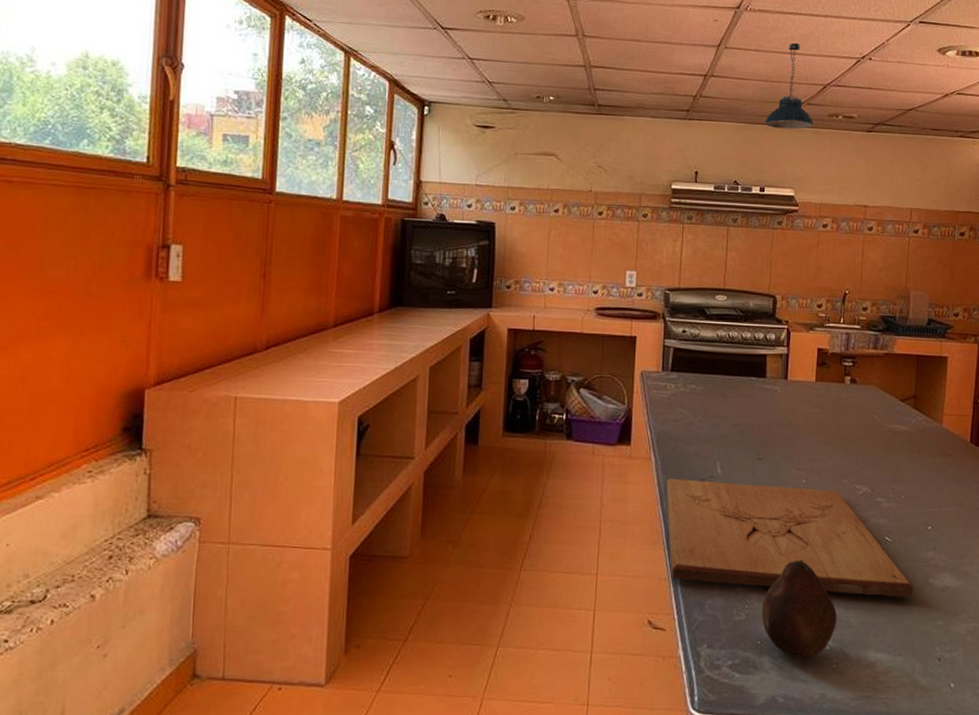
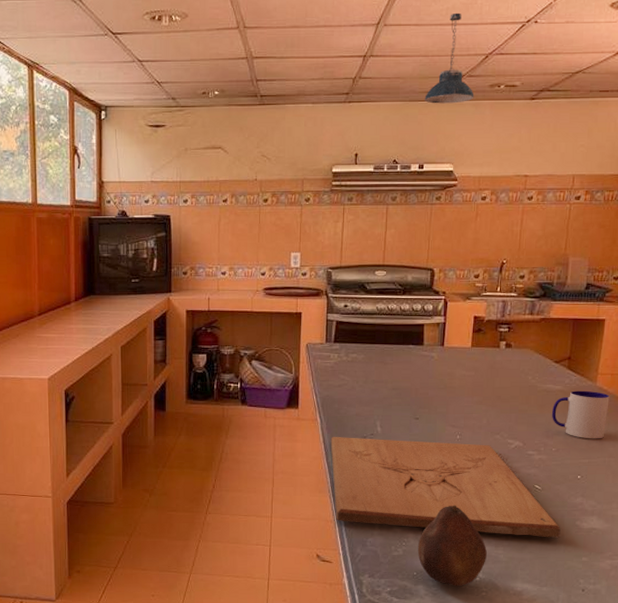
mug: none [900,432,956,486] -> present [552,390,610,439]

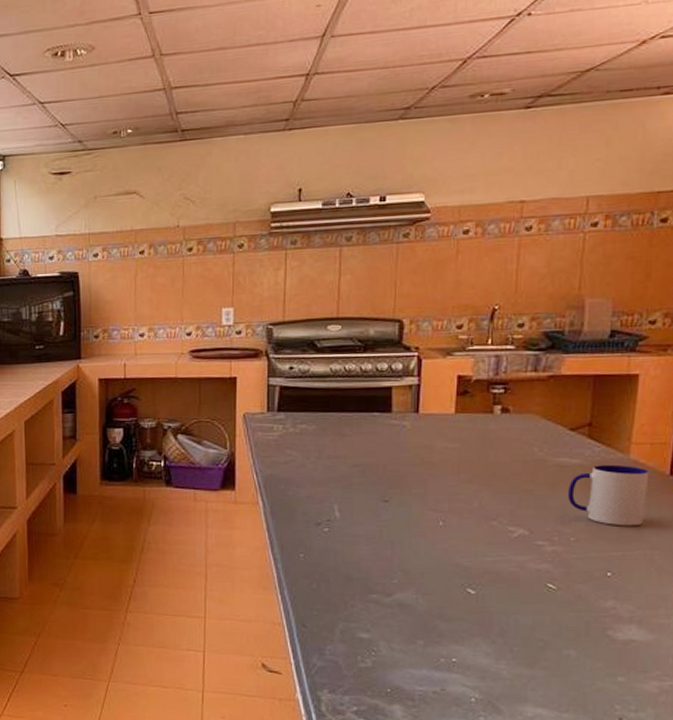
cutting board: present [330,436,561,538] -> none [276,522,586,651]
fruit: present [417,505,487,587] -> none [391,607,484,709]
pendant light: present [424,12,474,104] -> none [385,12,450,124]

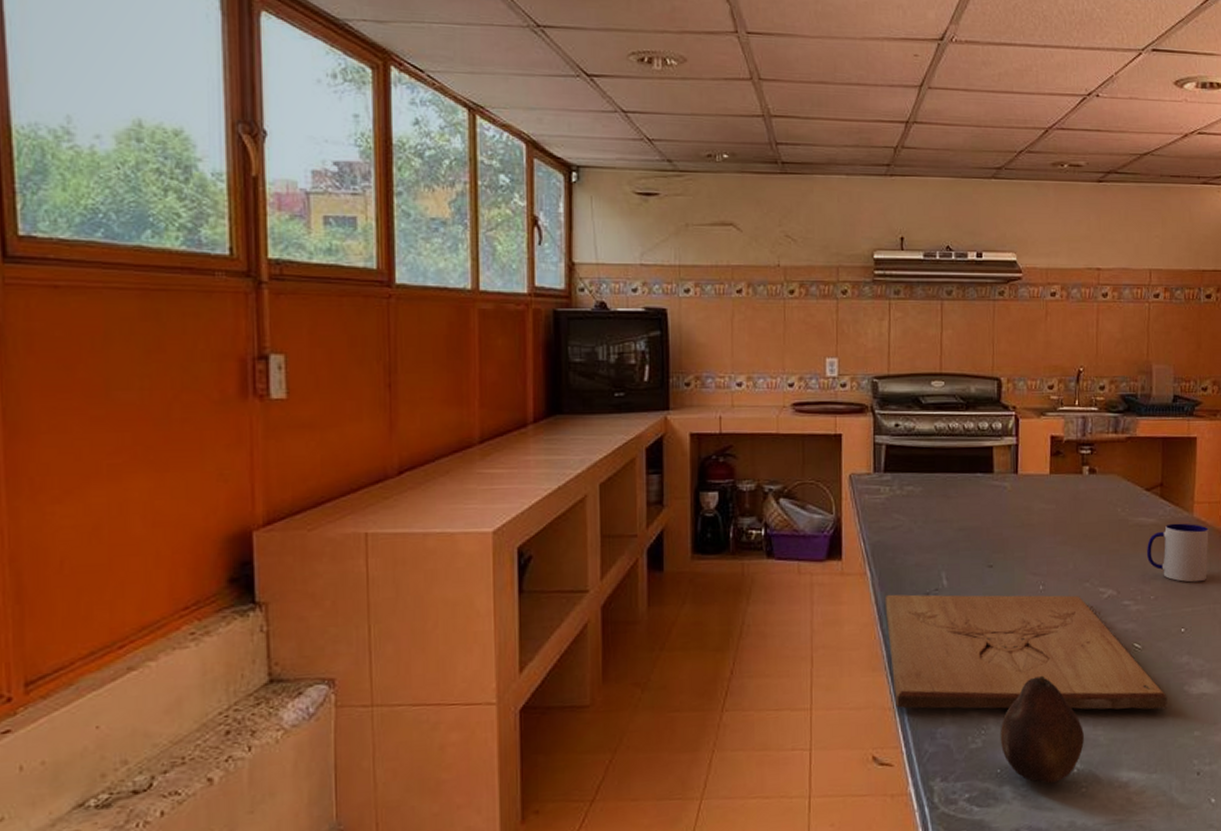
cutting board: none [276,522,586,651] -> present [884,594,1168,710]
fruit: none [391,607,484,709] -> present [1000,675,1084,784]

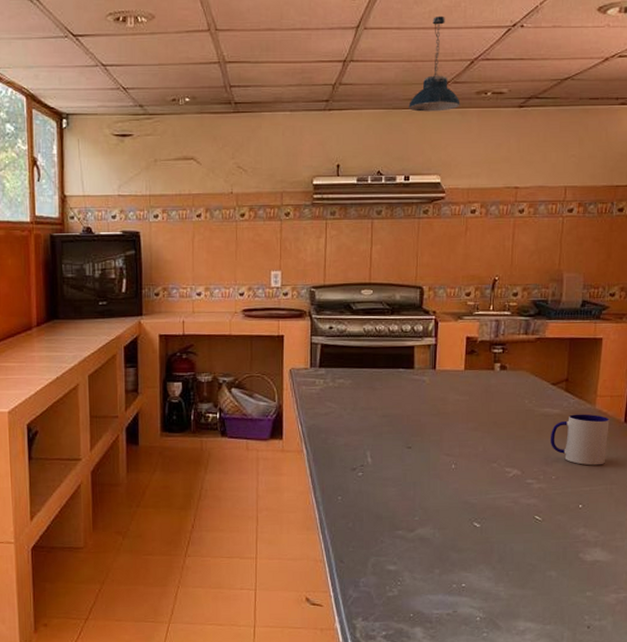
cutting board: present [884,594,1168,710] -> none [318,468,563,572]
pendant light: none [979,79,1036,183] -> present [408,16,460,112]
fruit: present [1000,675,1084,784] -> none [413,539,487,628]

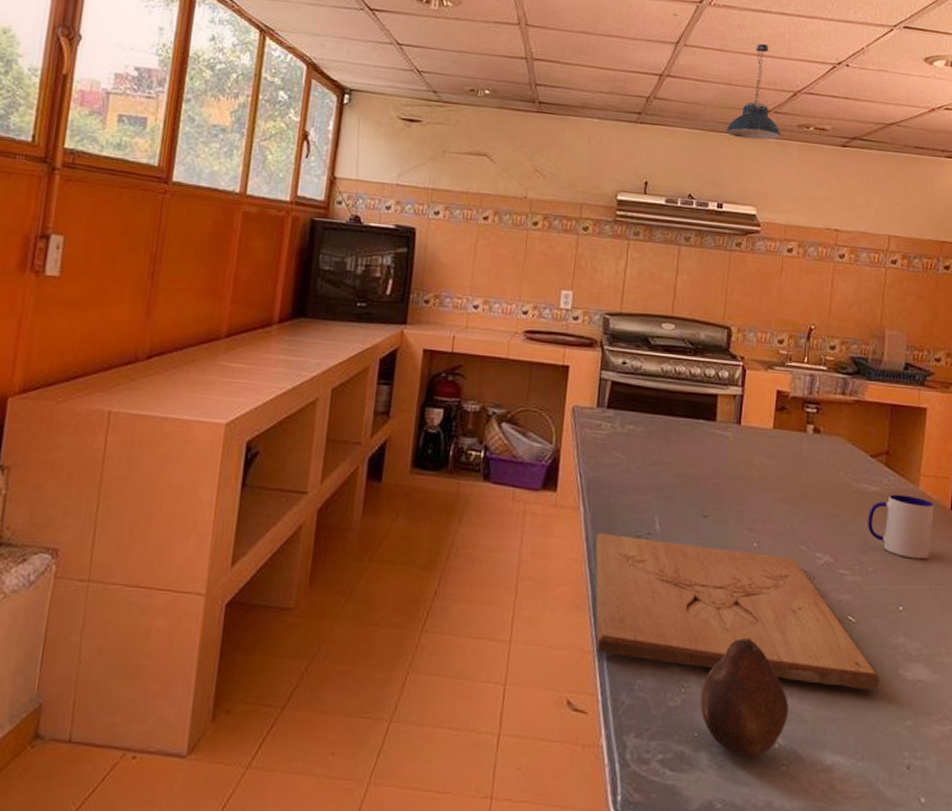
cutting board: none [318,468,563,572] -> present [594,532,880,691]
fruit: none [413,539,487,628] -> present [700,637,789,757]

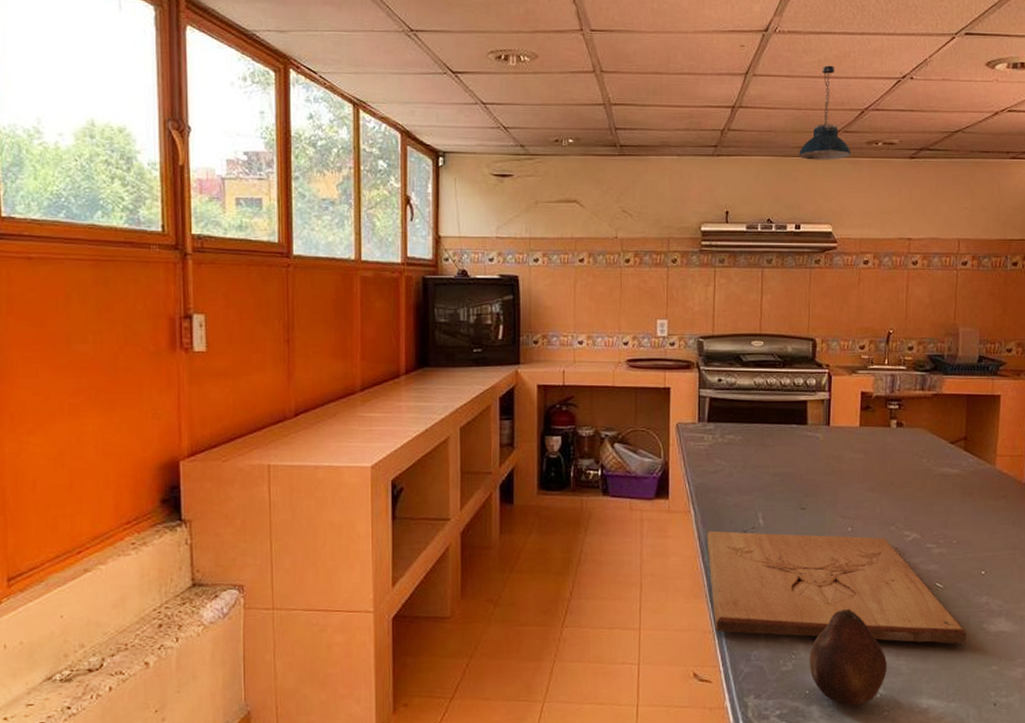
mug: present [868,494,934,560] -> none [950,474,1010,529]

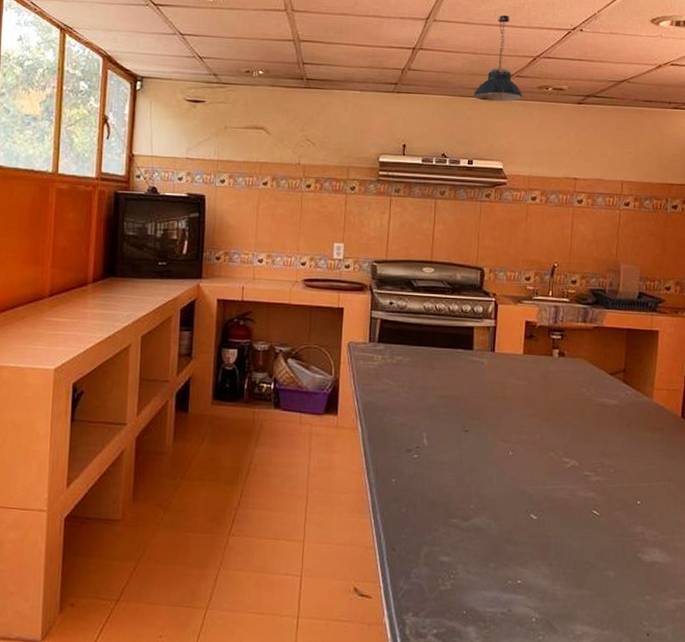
cutting board: present [706,530,967,644] -> none [372,448,622,572]
fruit: present [809,608,887,706] -> none [467,531,543,629]

